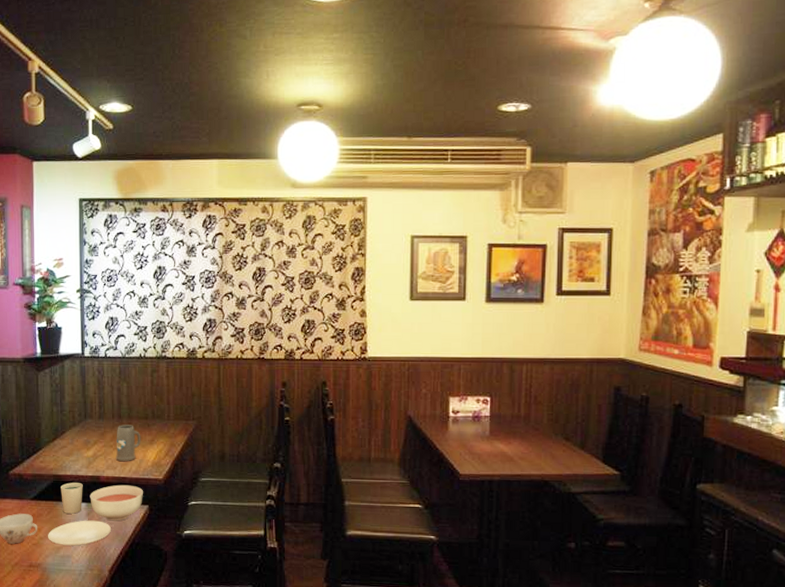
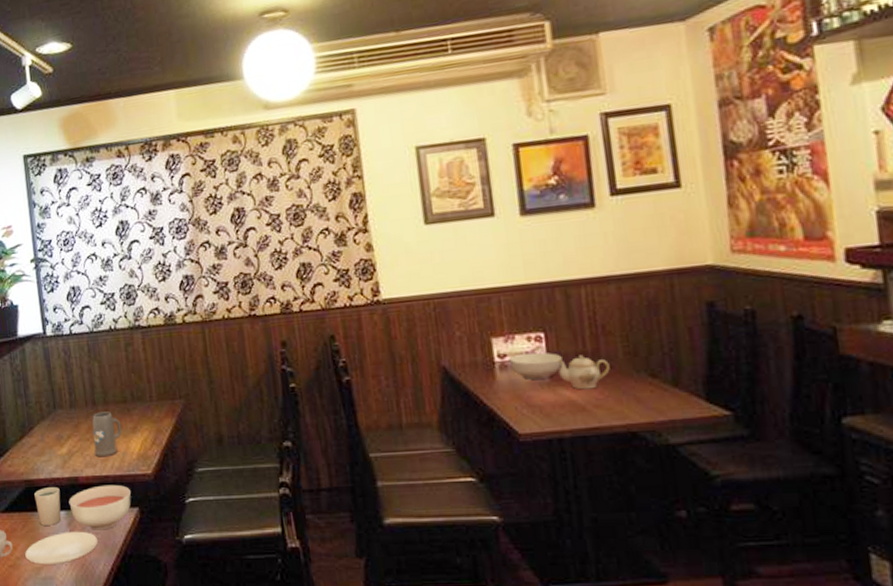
bowl: none [460,412,501,434] -> present [508,352,562,380]
teapot: none [497,418,536,445] -> present [557,355,610,390]

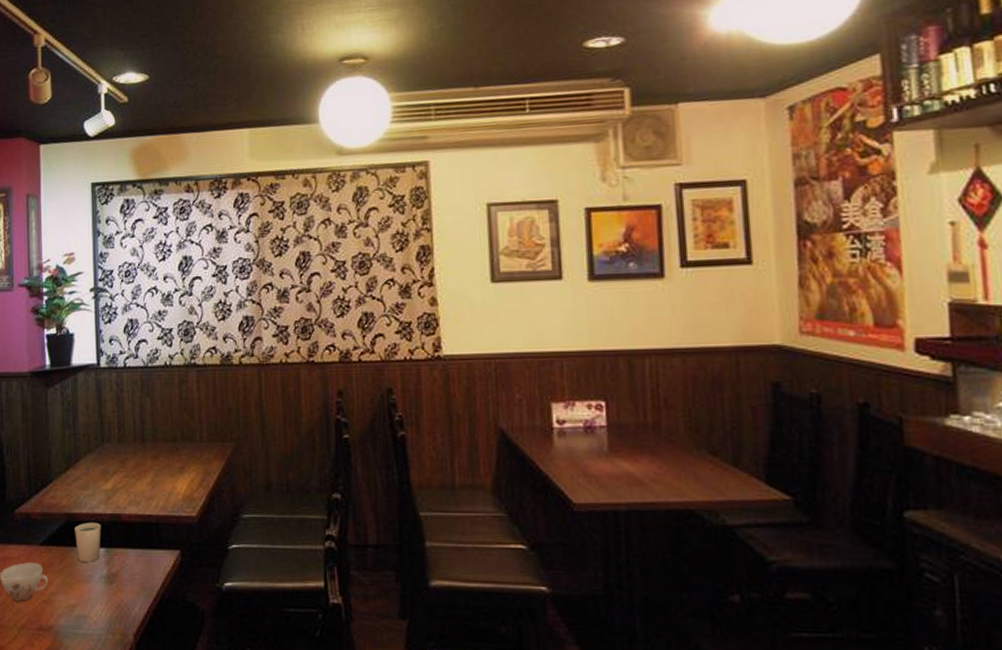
plate: present [25,531,99,565] -> none [60,570,136,603]
bowl: present [69,484,132,531] -> none [109,524,174,571]
beer mug: present [92,411,122,457] -> none [139,449,169,496]
bowl: present [508,352,562,380] -> none [568,421,622,450]
teapot: present [557,355,610,390] -> none [617,427,670,463]

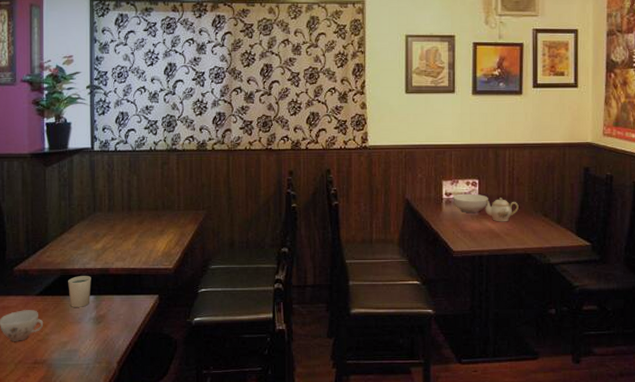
bowl: none [568,421,622,450] -> present [452,193,488,213]
teapot: none [617,427,670,463] -> present [485,198,519,222]

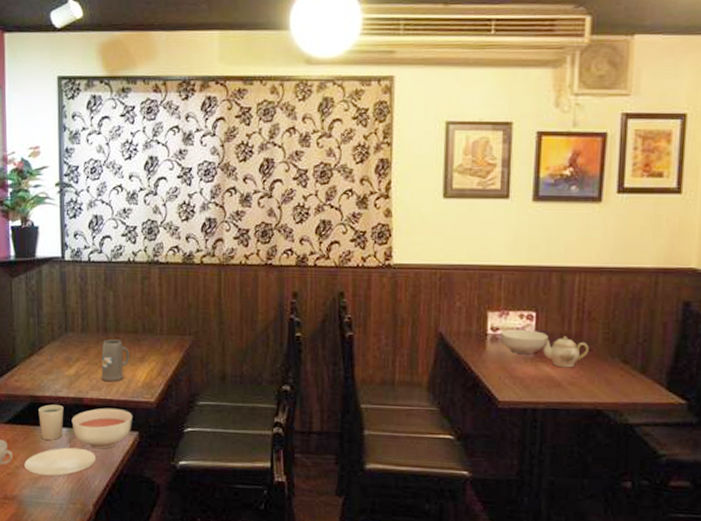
plate: none [54,313,121,340] -> present [24,447,97,476]
bowl: none [98,275,154,313] -> present [71,408,133,450]
beer mug: none [125,216,151,253] -> present [101,339,130,382]

